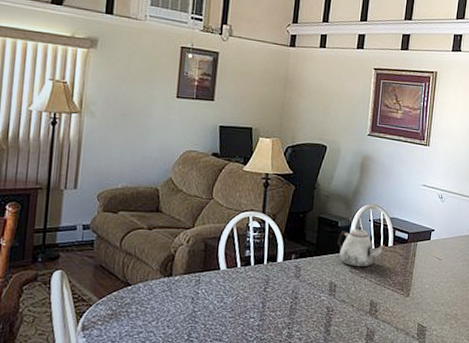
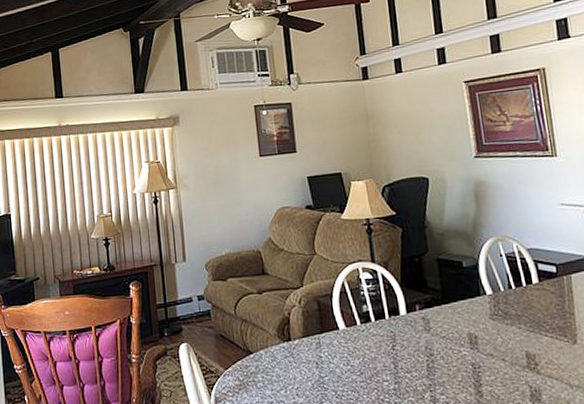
teapot: present [337,227,385,267] -> none [466,264,529,313]

